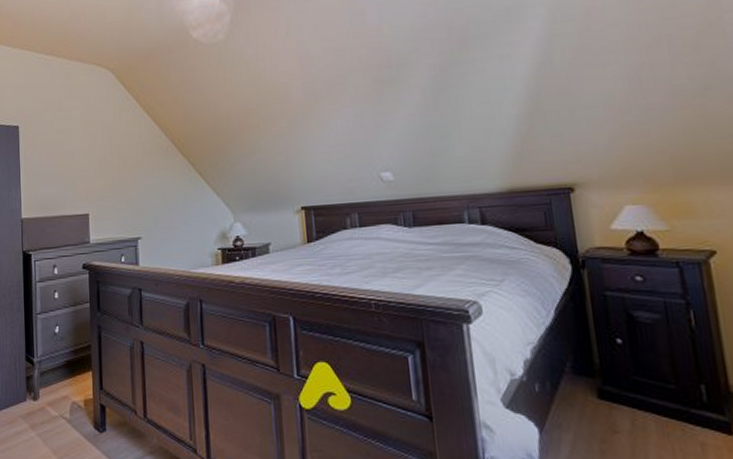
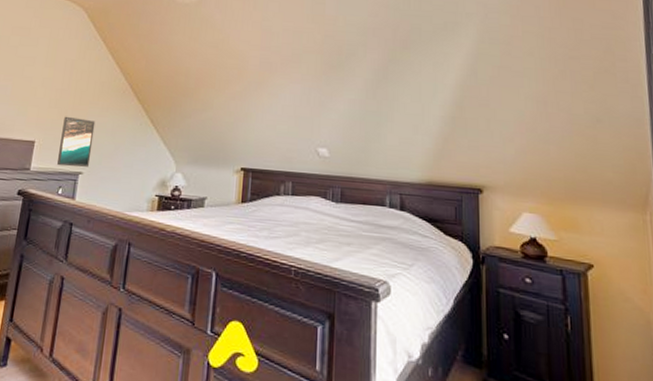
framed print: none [112,183,147,235] -> present [57,116,96,167]

